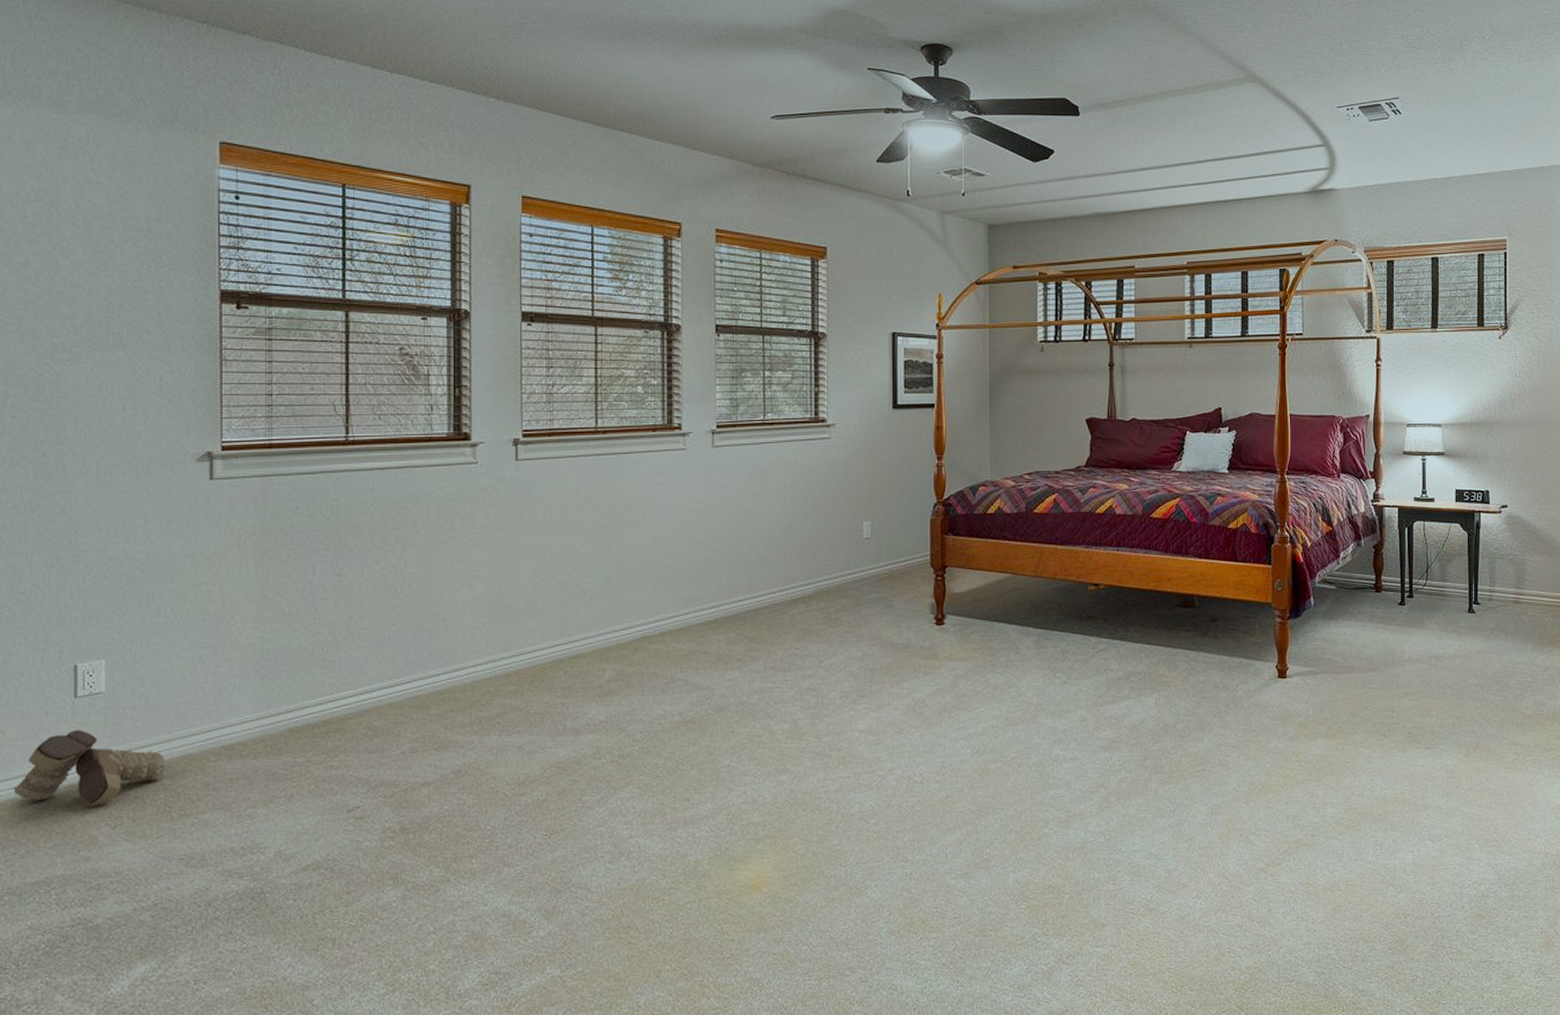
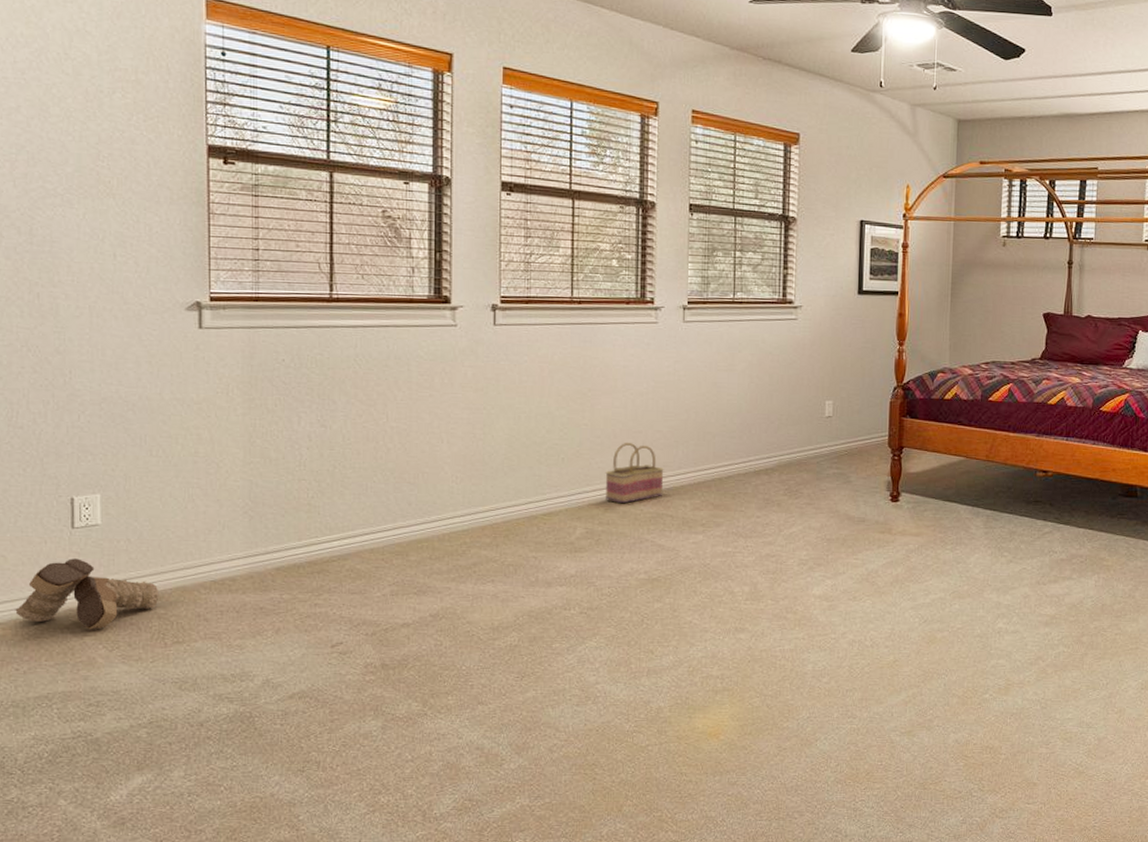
basket: none [634,577,696,642] -> present [605,443,664,504]

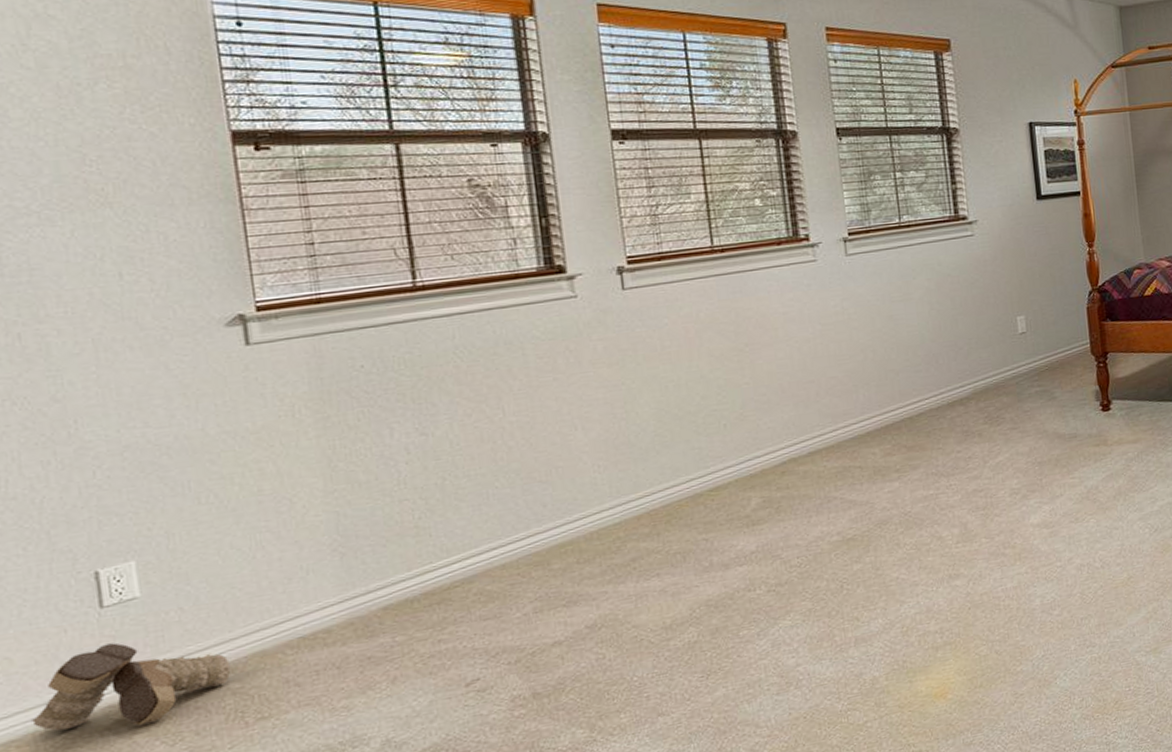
basket: present [605,443,664,504] -> none [777,395,847,464]

